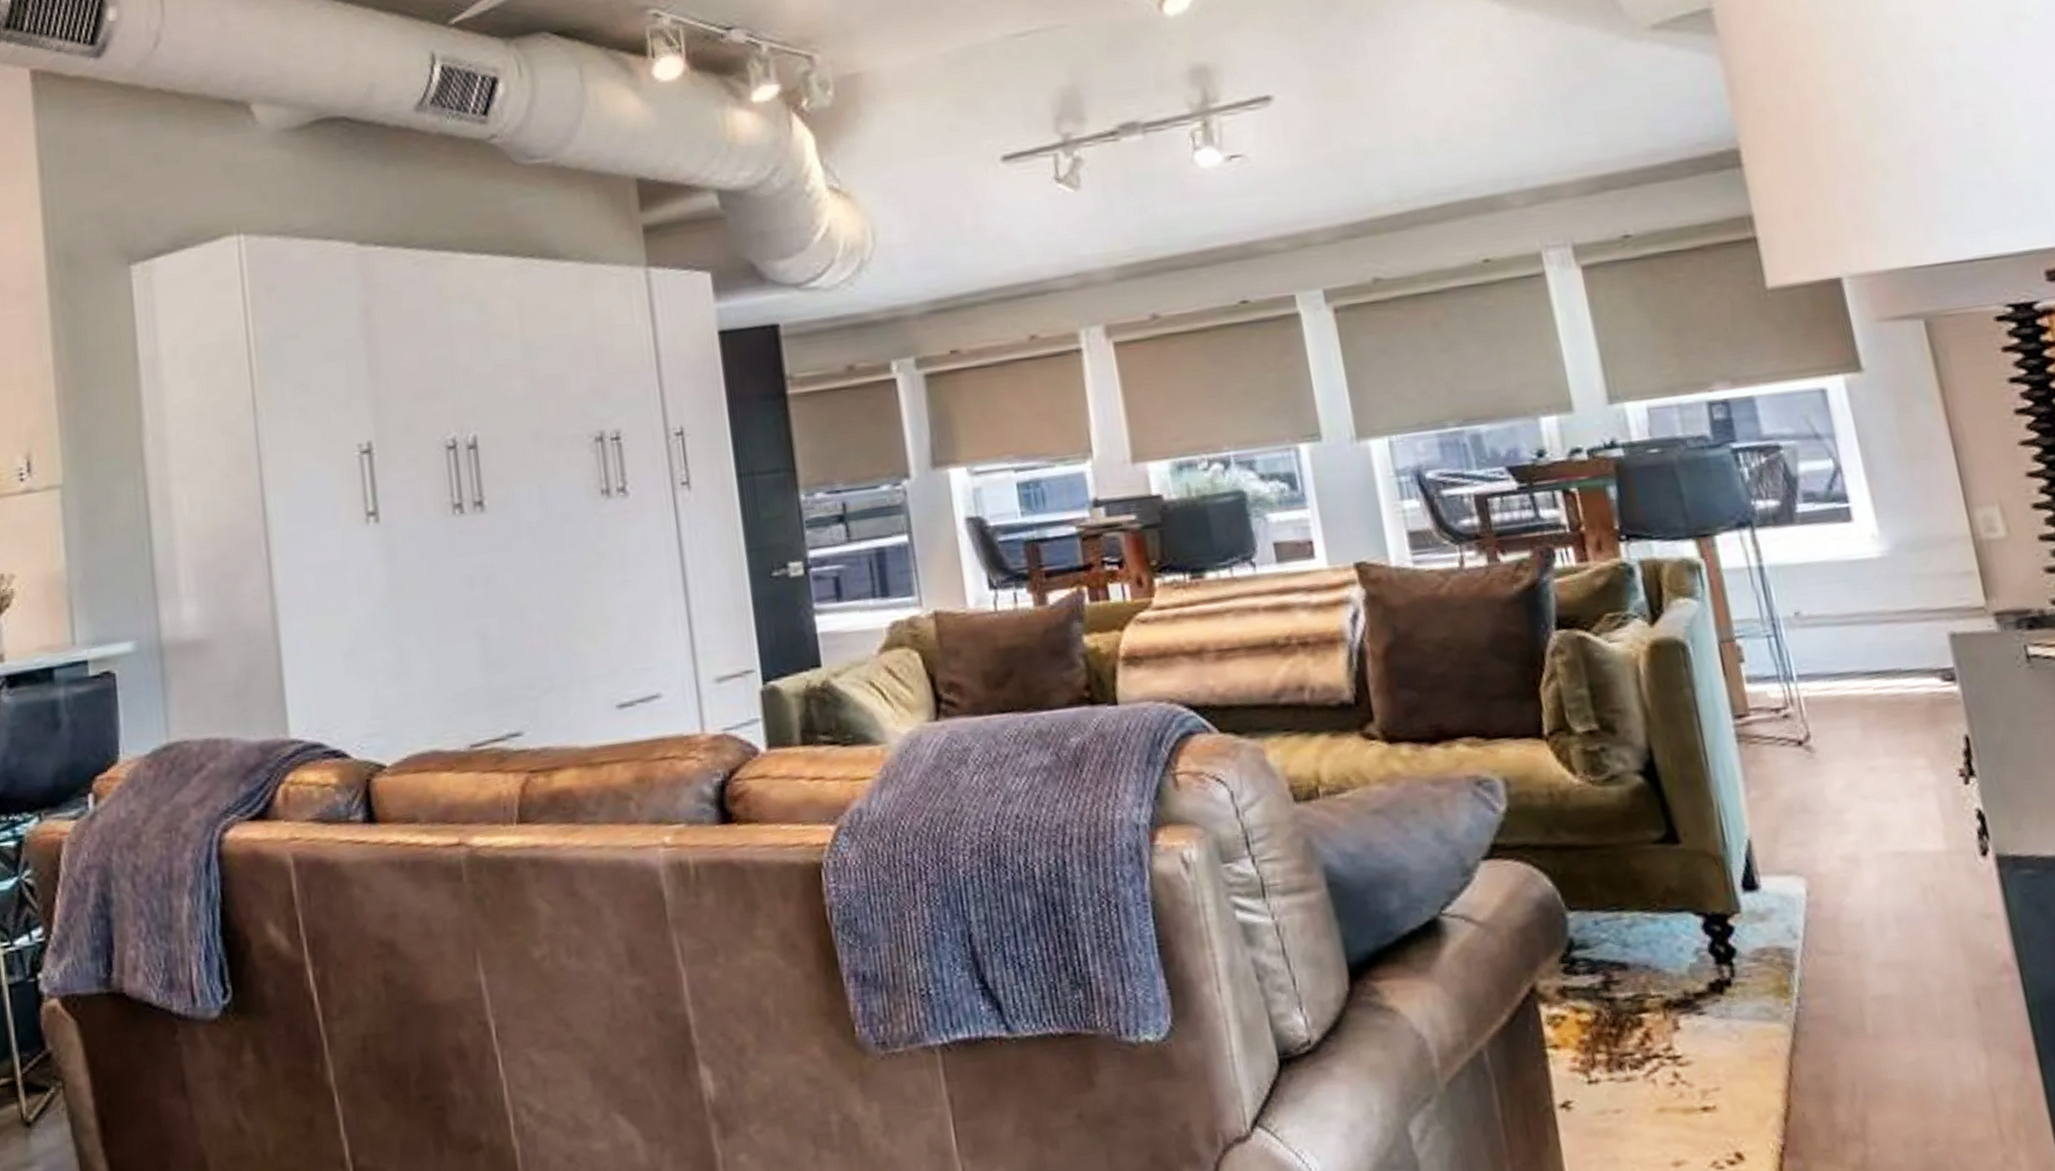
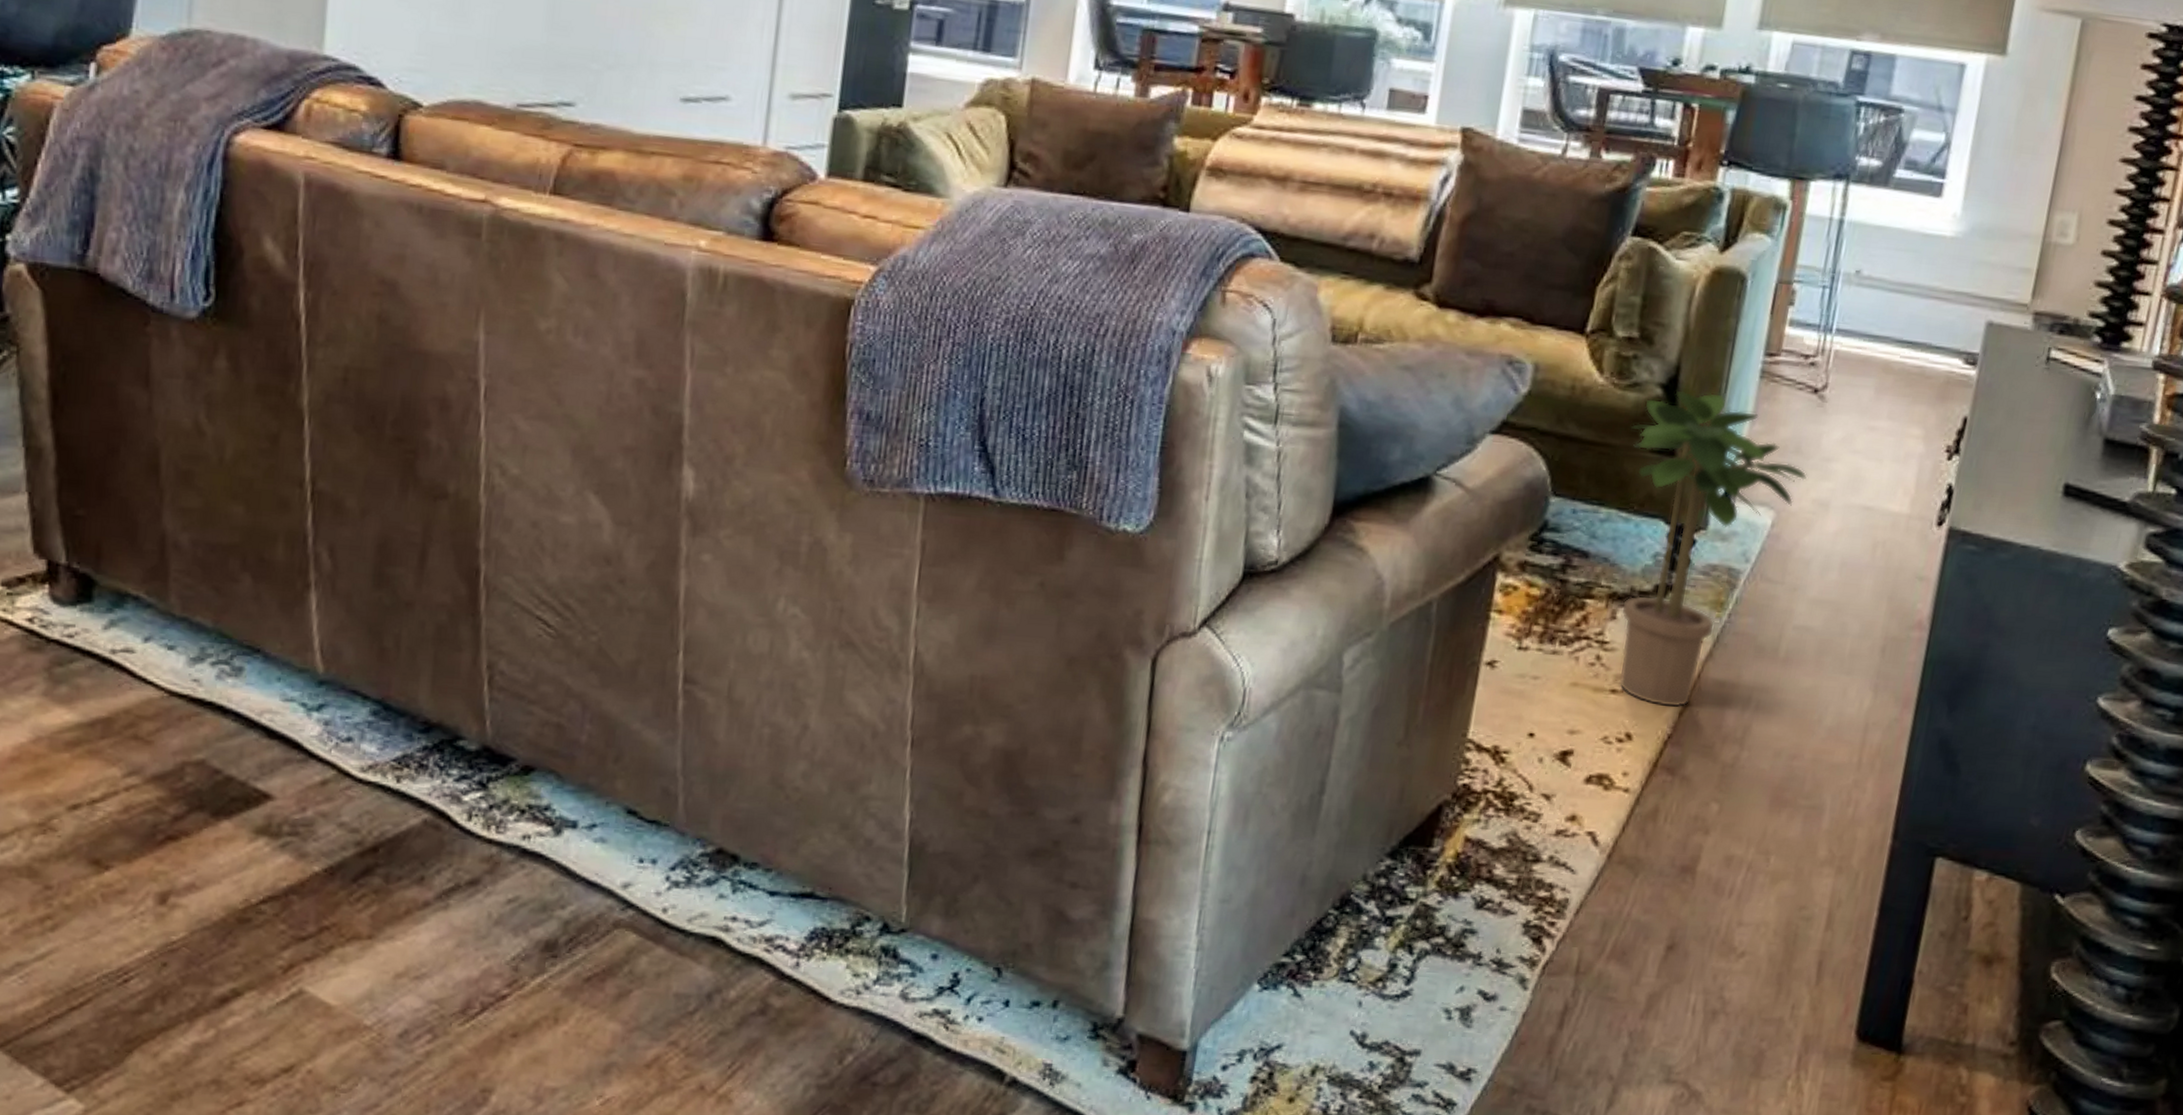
potted plant: none [1624,767,1825,1116] -> present [1619,390,1808,708]

